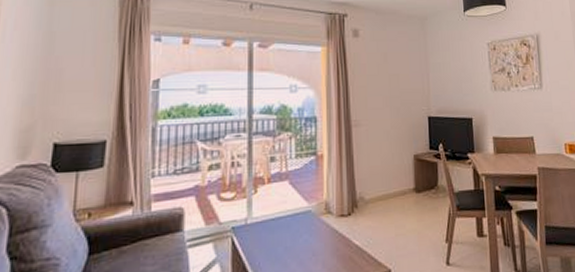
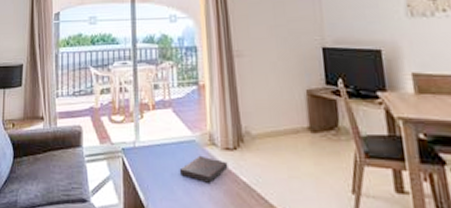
book: none [293,225,342,252] -> present [179,155,228,183]

